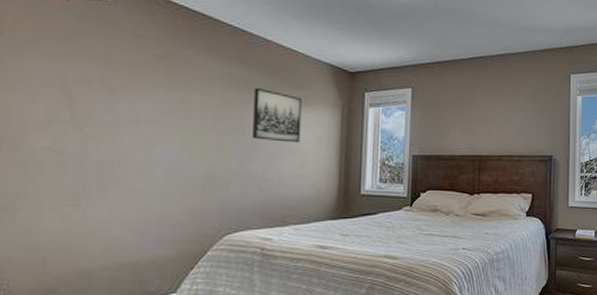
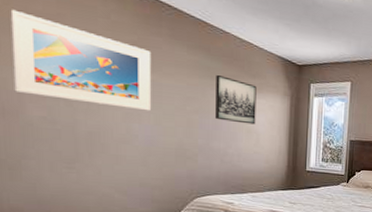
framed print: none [16,27,181,134] -> present [10,9,152,111]

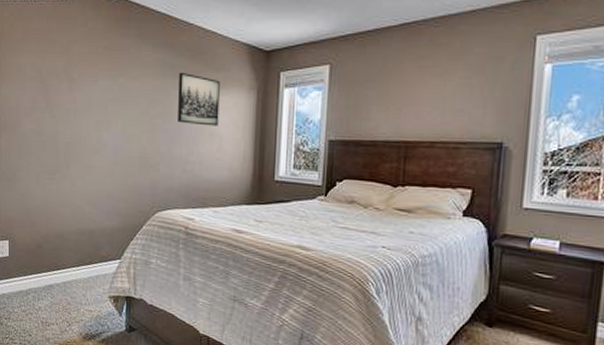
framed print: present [10,9,152,111] -> none [14,30,121,118]

